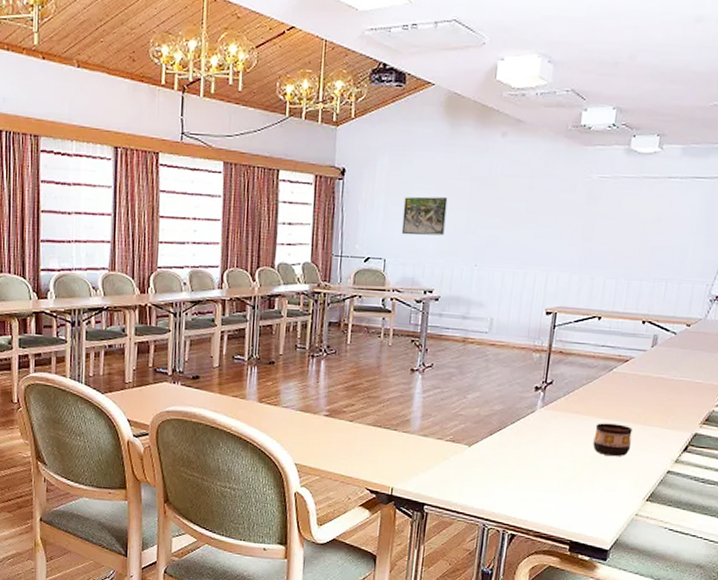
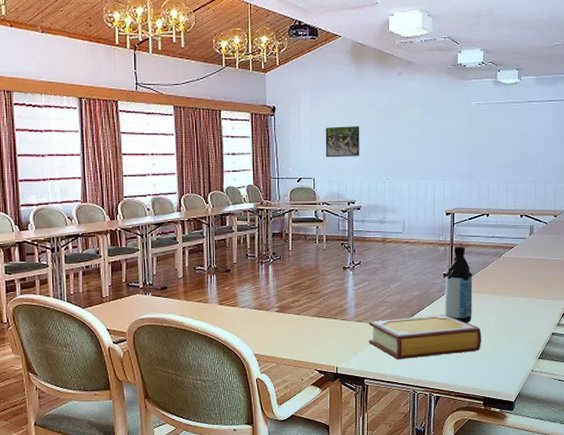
book: none [433,436,576,486] -> present [368,315,482,360]
water bottle: none [531,354,573,450] -> present [444,246,473,324]
cup: present [593,423,633,456] -> none [493,299,523,324]

